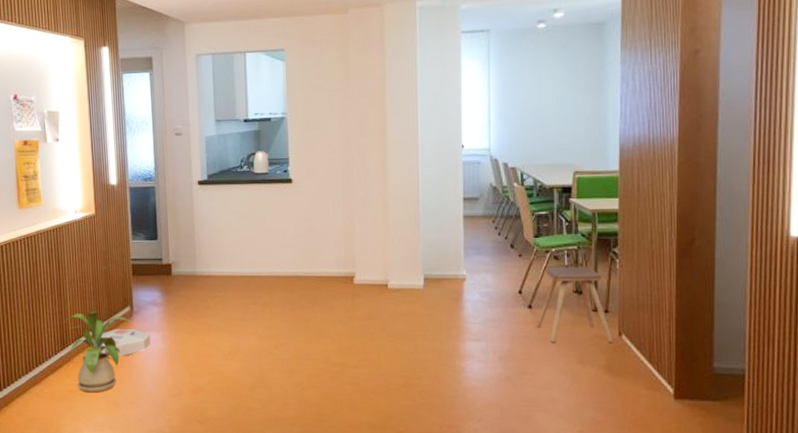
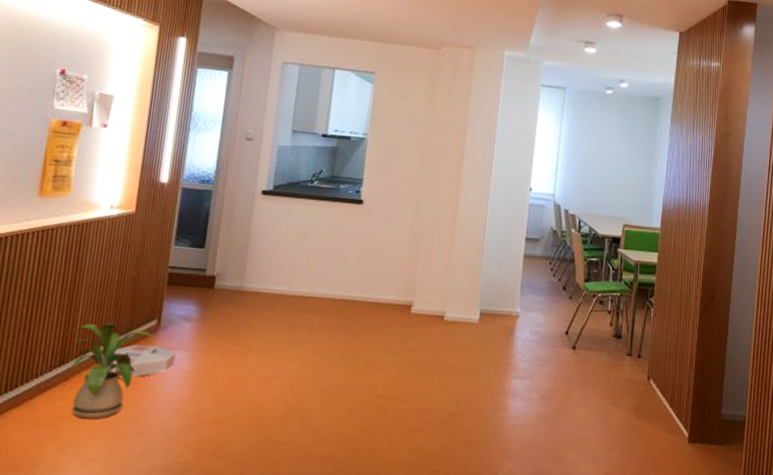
kettle: present [246,151,270,175] -> none [318,167,343,193]
music stool: present [536,266,614,343] -> none [578,310,643,387]

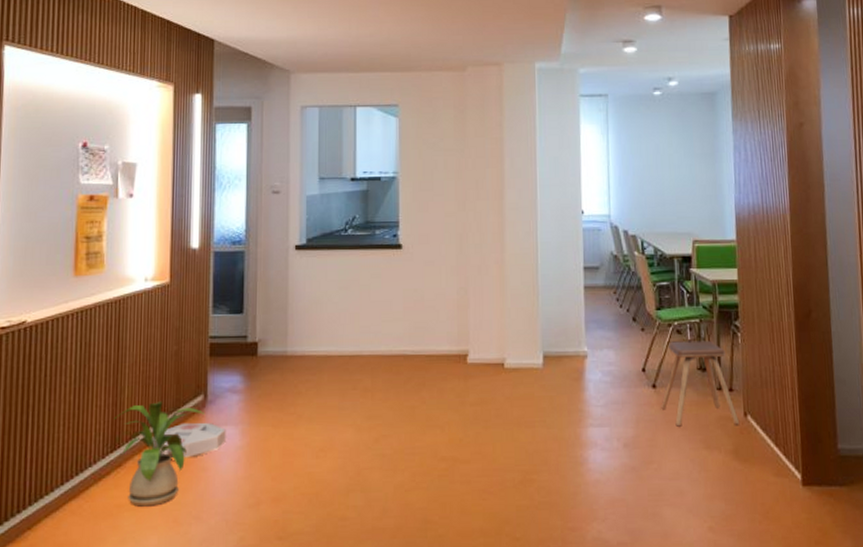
music stool: none [578,310,643,387] -> present [661,340,740,427]

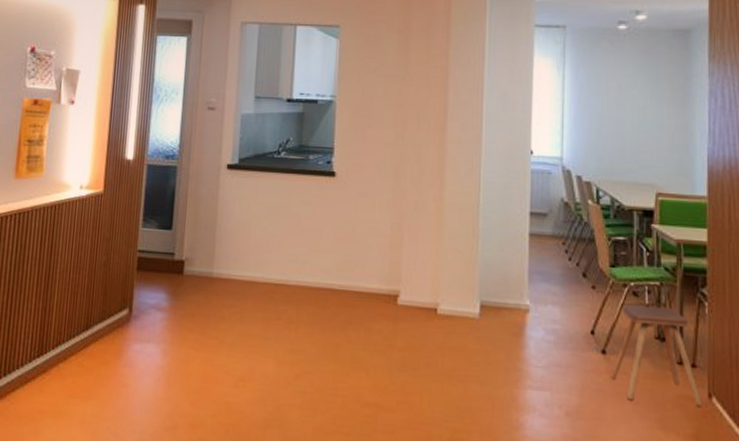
house plant: present [114,400,204,507] -> none [42,310,128,417]
robot vacuum: present [152,422,226,457] -> none [77,335,148,371]

